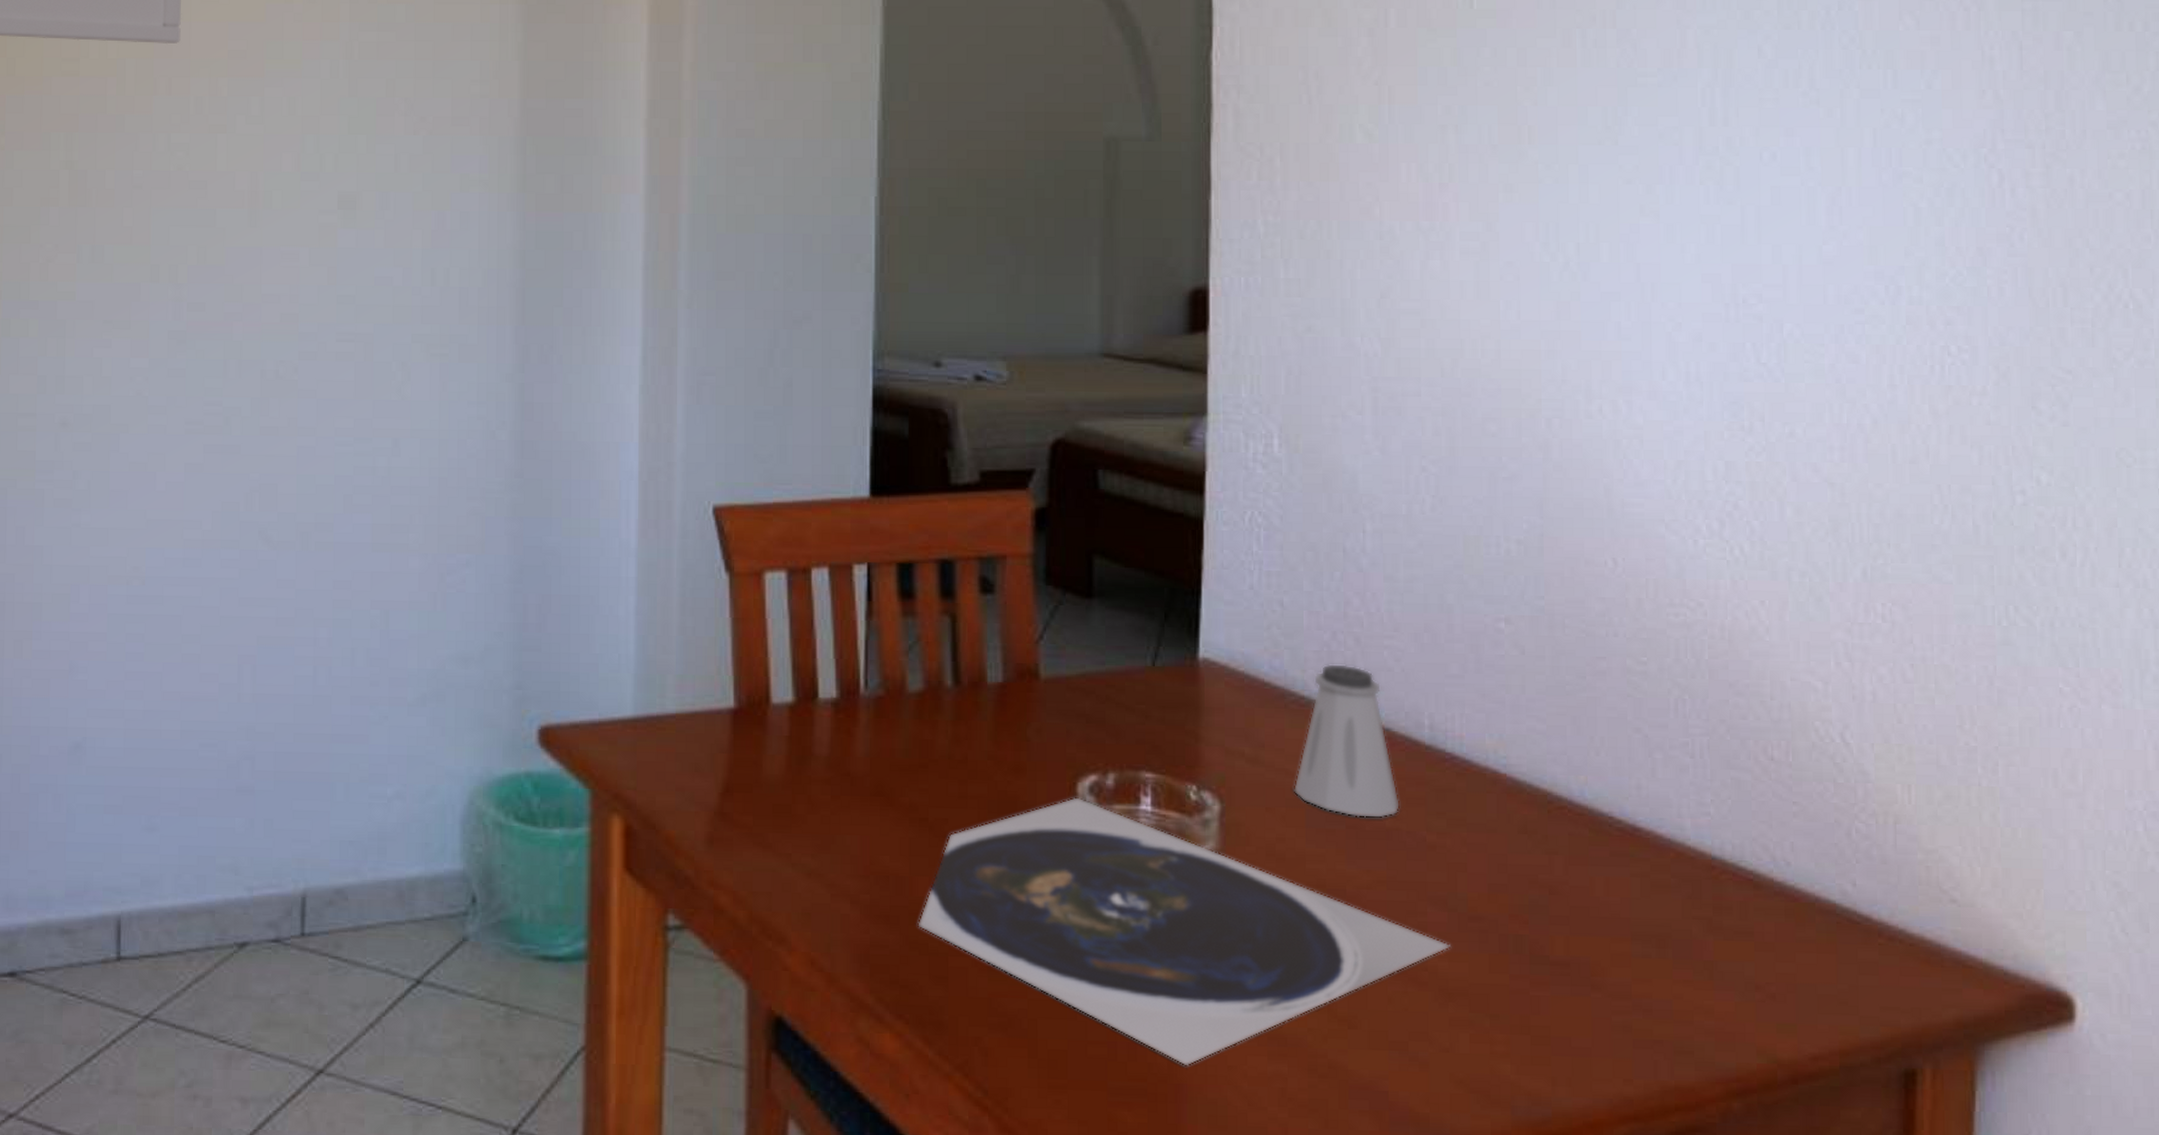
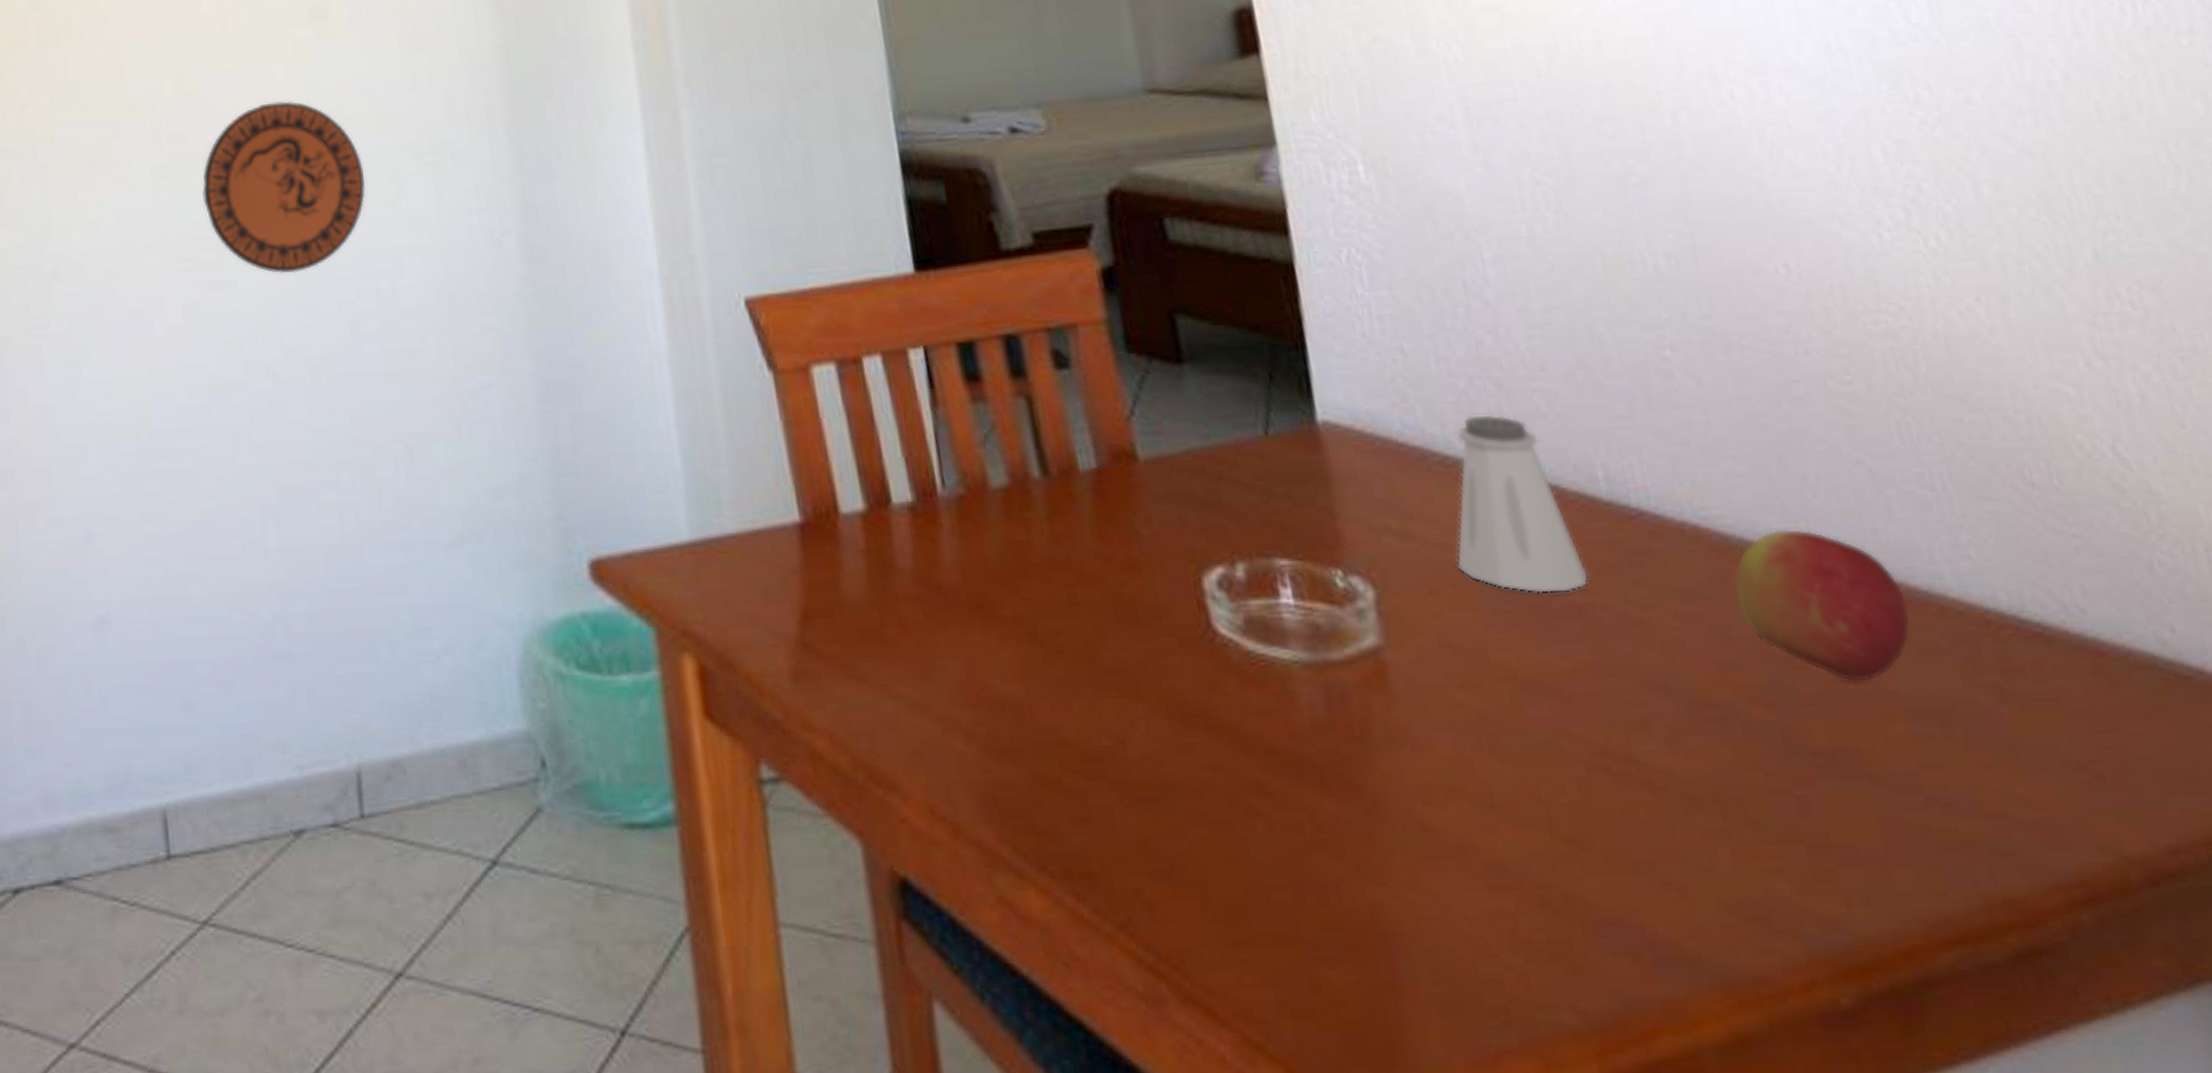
decorative plate: none [216,282,375,445] -> present [202,101,366,274]
plate: present [918,797,1452,1066] -> none [1045,594,1686,909]
apple: none [1516,779,1653,909] -> present [1733,528,1911,683]

